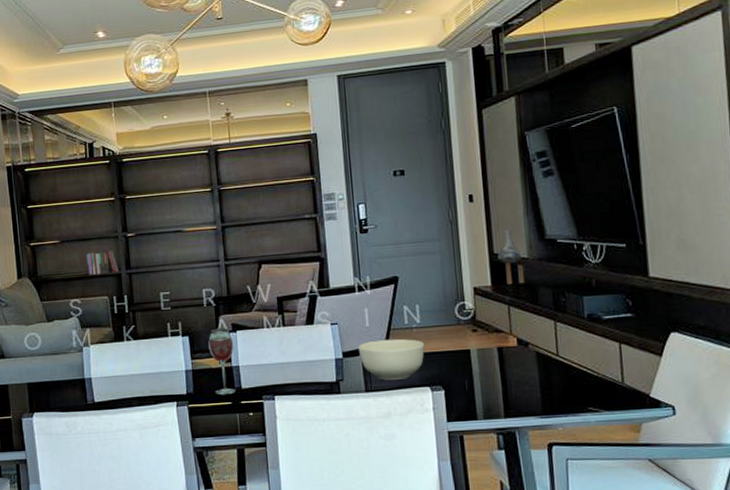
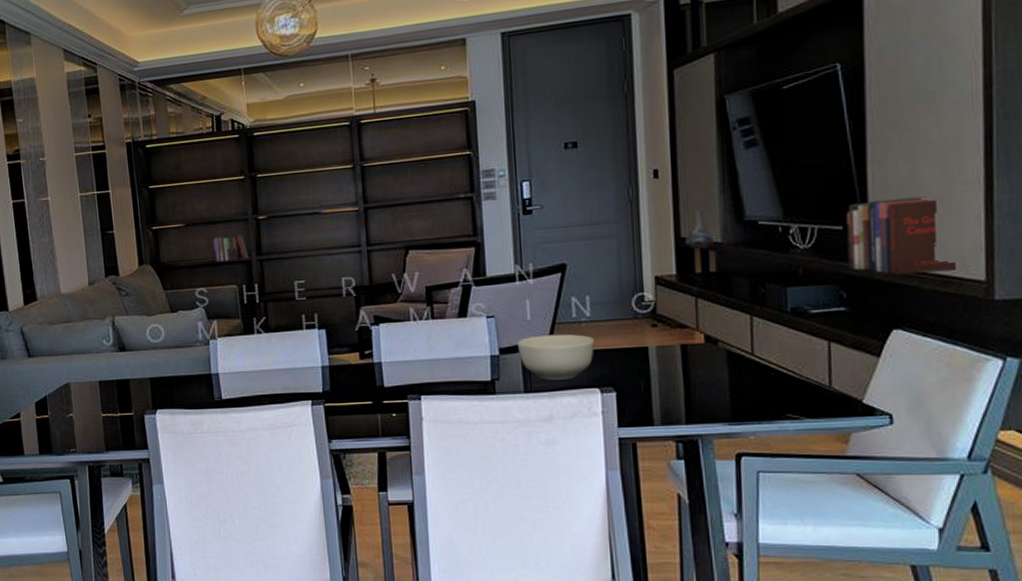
wineglass: present [208,327,237,395] -> none [347,320,378,394]
books: none [628,219,718,285] -> present [846,196,956,275]

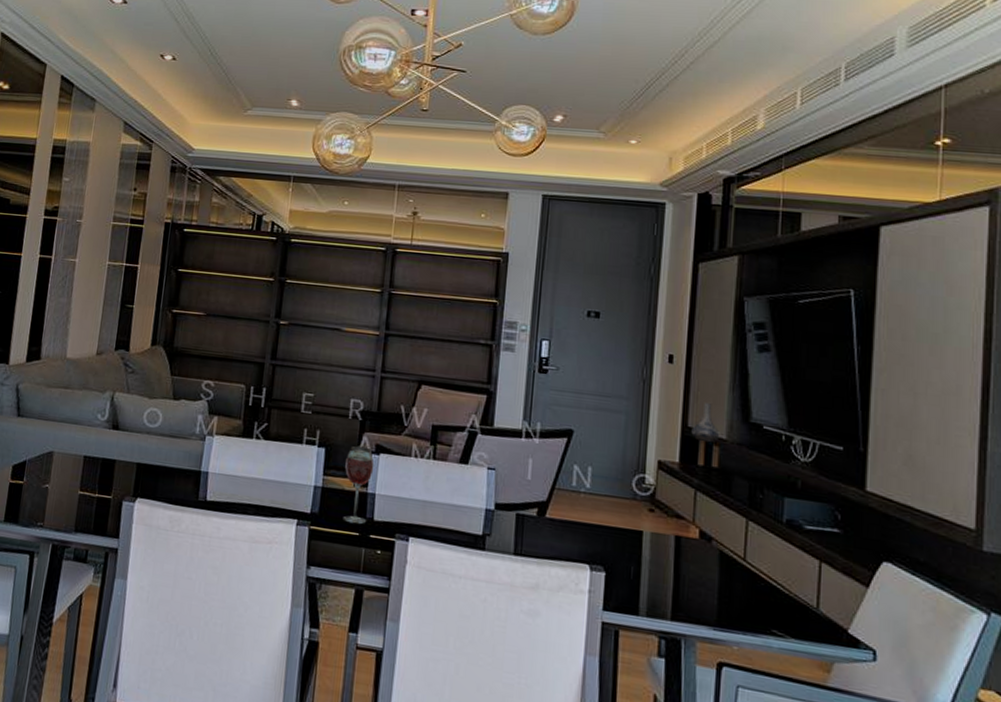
books: present [213,234,249,262] -> none [228,332,263,361]
wineglass: none [347,320,378,394] -> present [343,445,375,525]
bowl: present [517,334,595,380] -> none [513,497,591,550]
books: present [846,196,956,275] -> none [845,426,948,513]

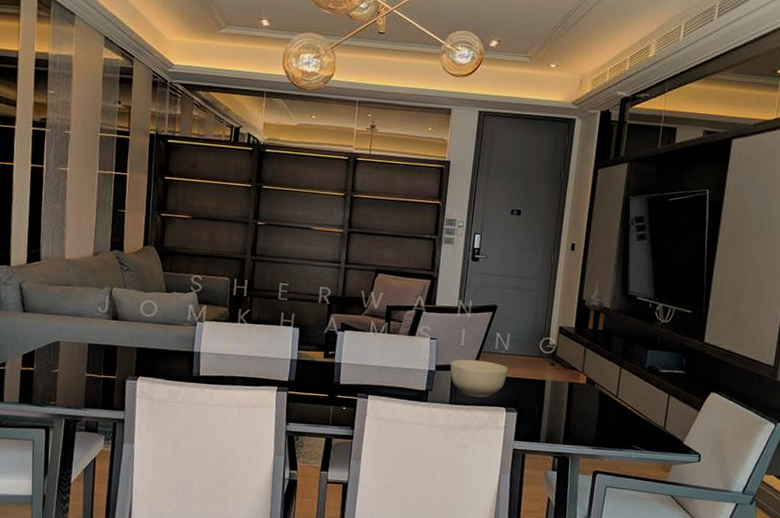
wineglass: present [343,445,375,525] -> none [315,325,340,388]
bowl: none [513,497,591,550] -> present [450,359,508,398]

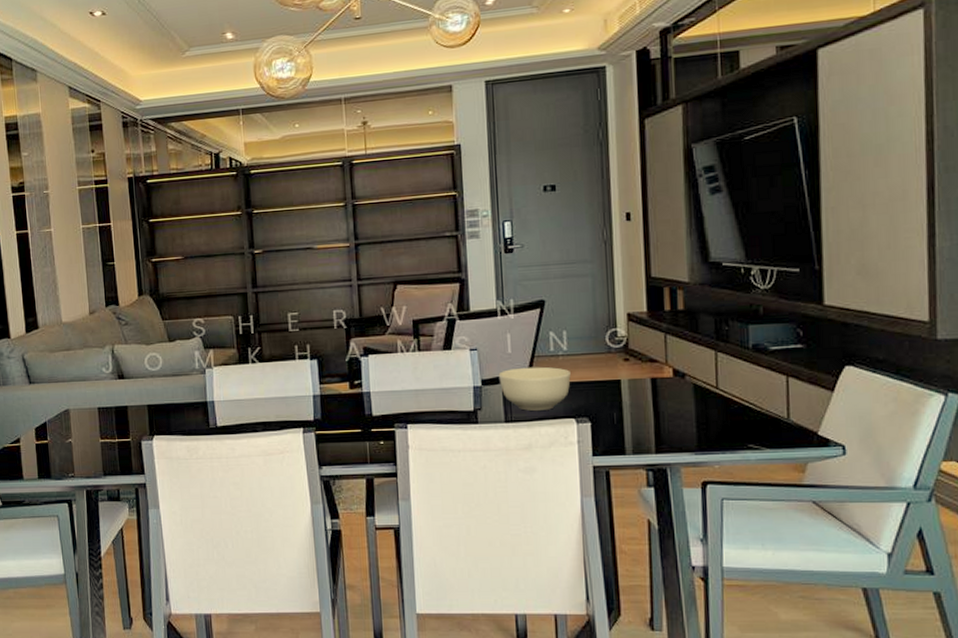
decorative vase: present [585,280,606,312] -> none [655,250,683,289]

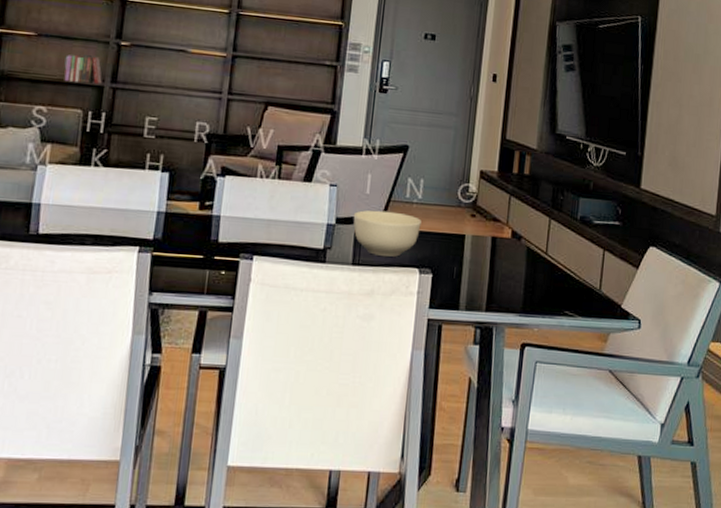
books: none [210,267,244,293] -> present [63,54,102,84]

